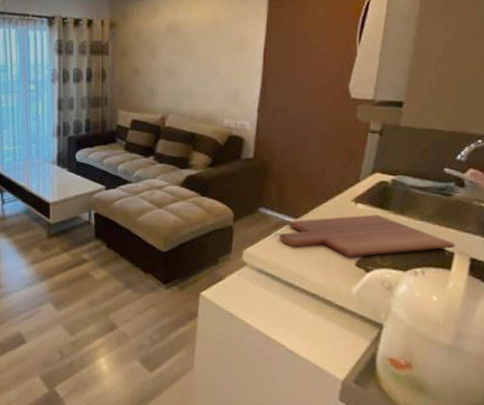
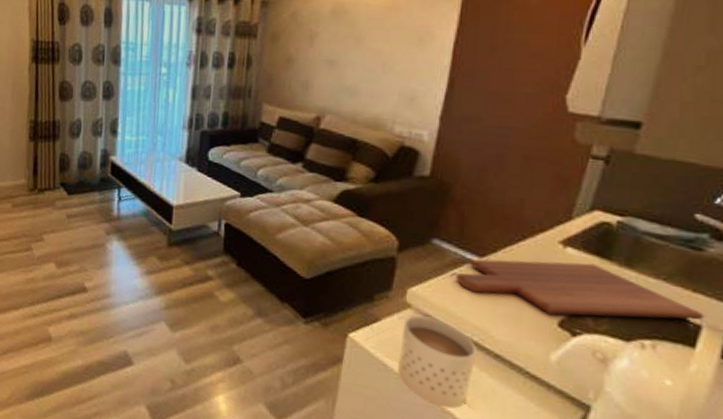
mug: none [240,270,299,342] -> present [397,314,478,409]

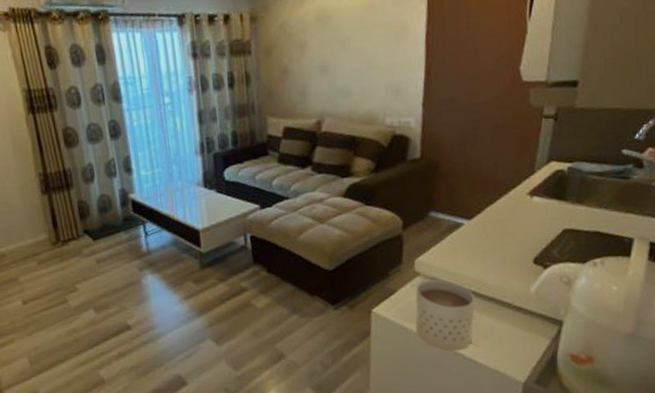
cutting board: present [455,259,703,320] -> none [451,206,634,255]

